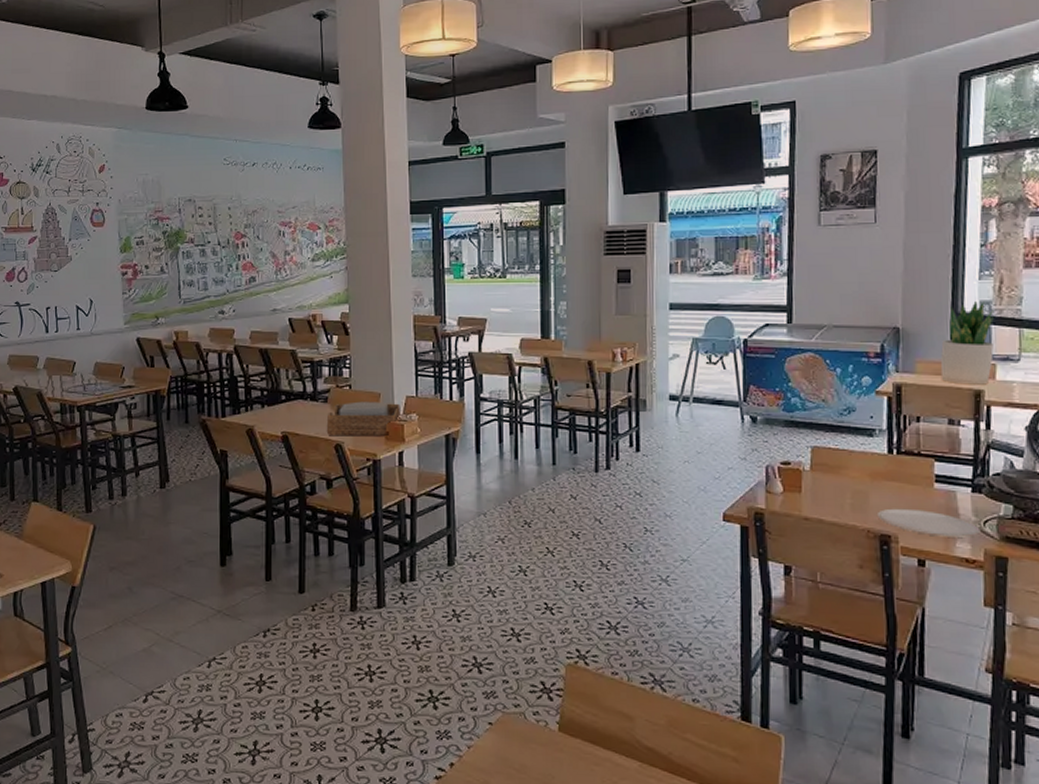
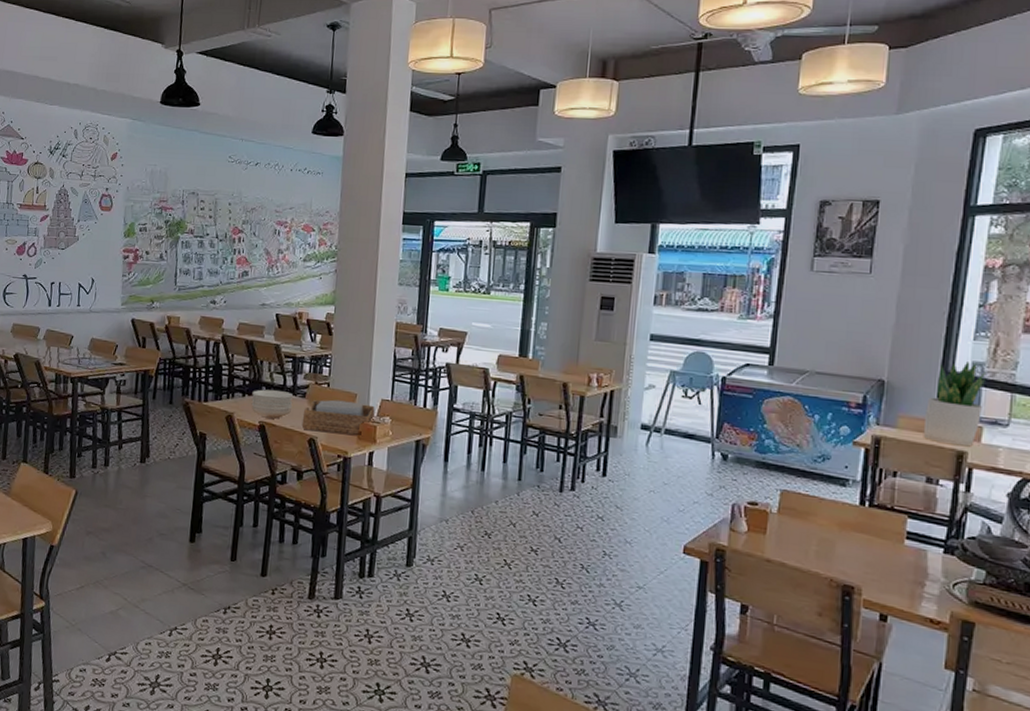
bowl: none [271,398,315,428] -> present [251,389,294,419]
plate: present [876,508,981,537] -> none [841,560,949,598]

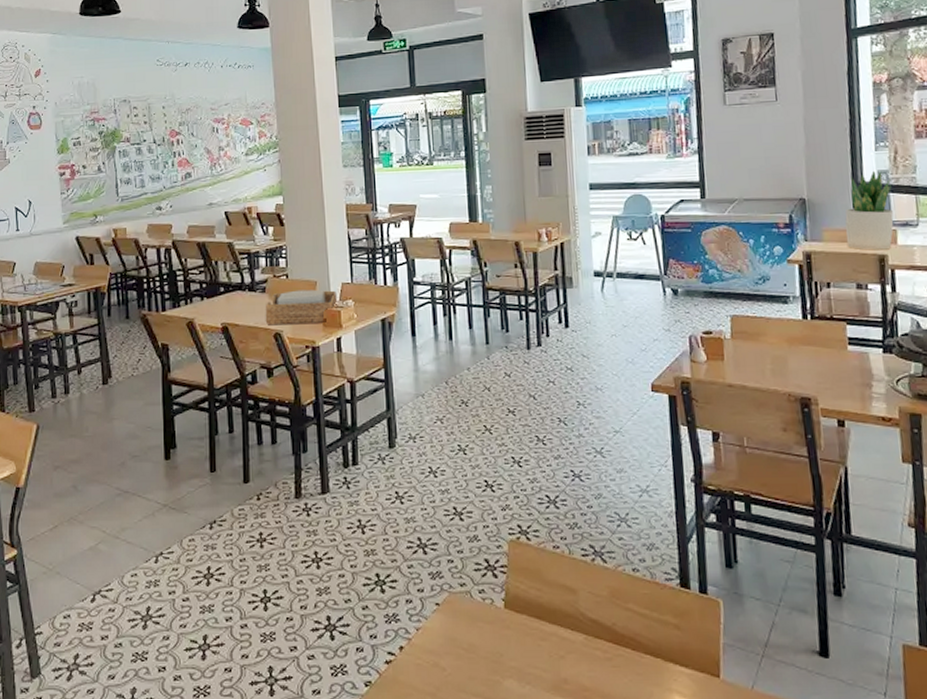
bowl: present [251,389,294,419] -> none [211,289,254,319]

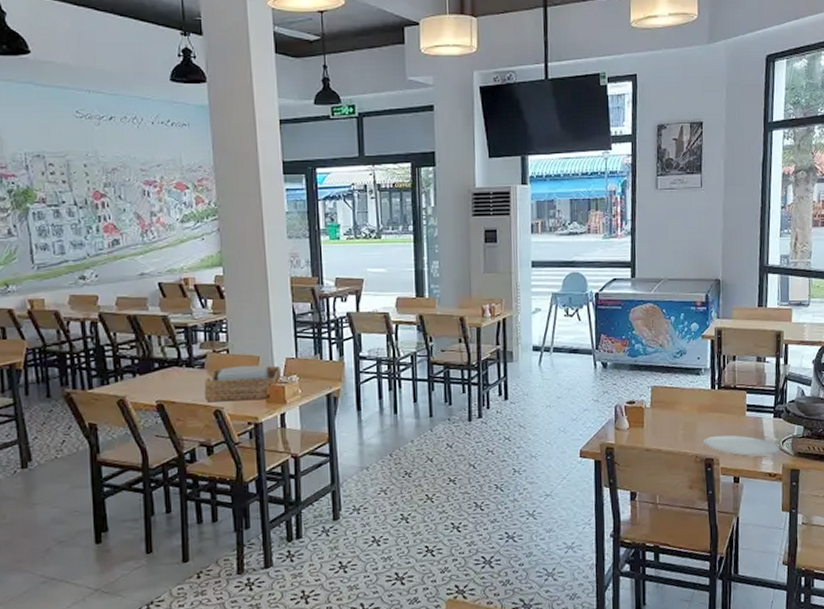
plate: none [796,371,894,397] -> present [702,434,780,457]
planter: present [845,171,894,251] -> none [751,256,791,327]

